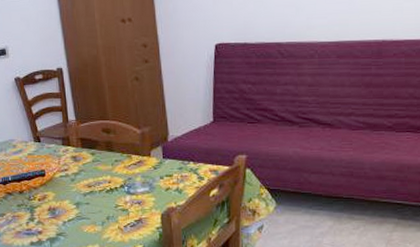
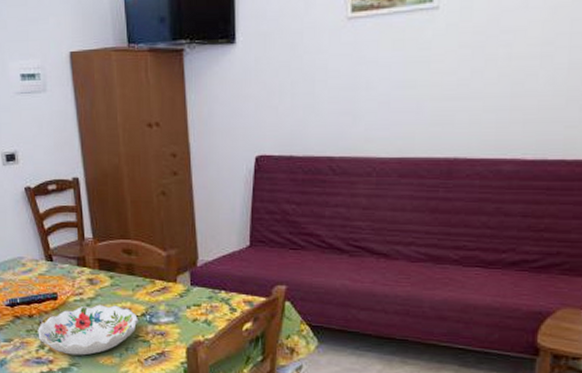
decorative bowl: none [28,179,119,225] -> present [38,304,139,356]

